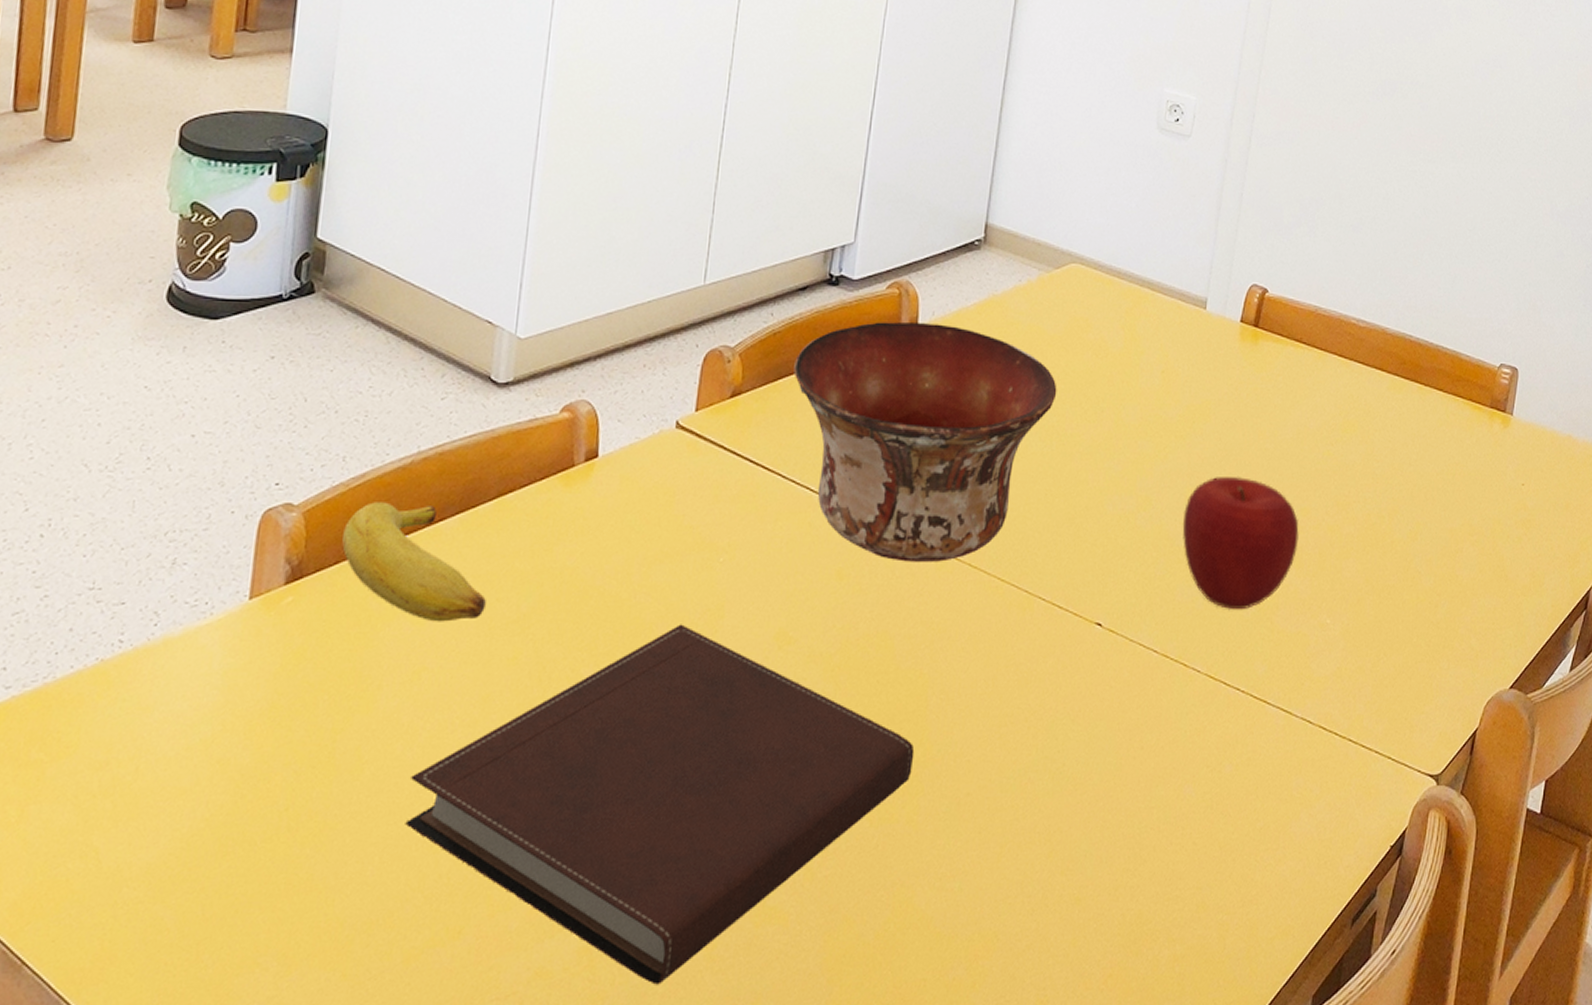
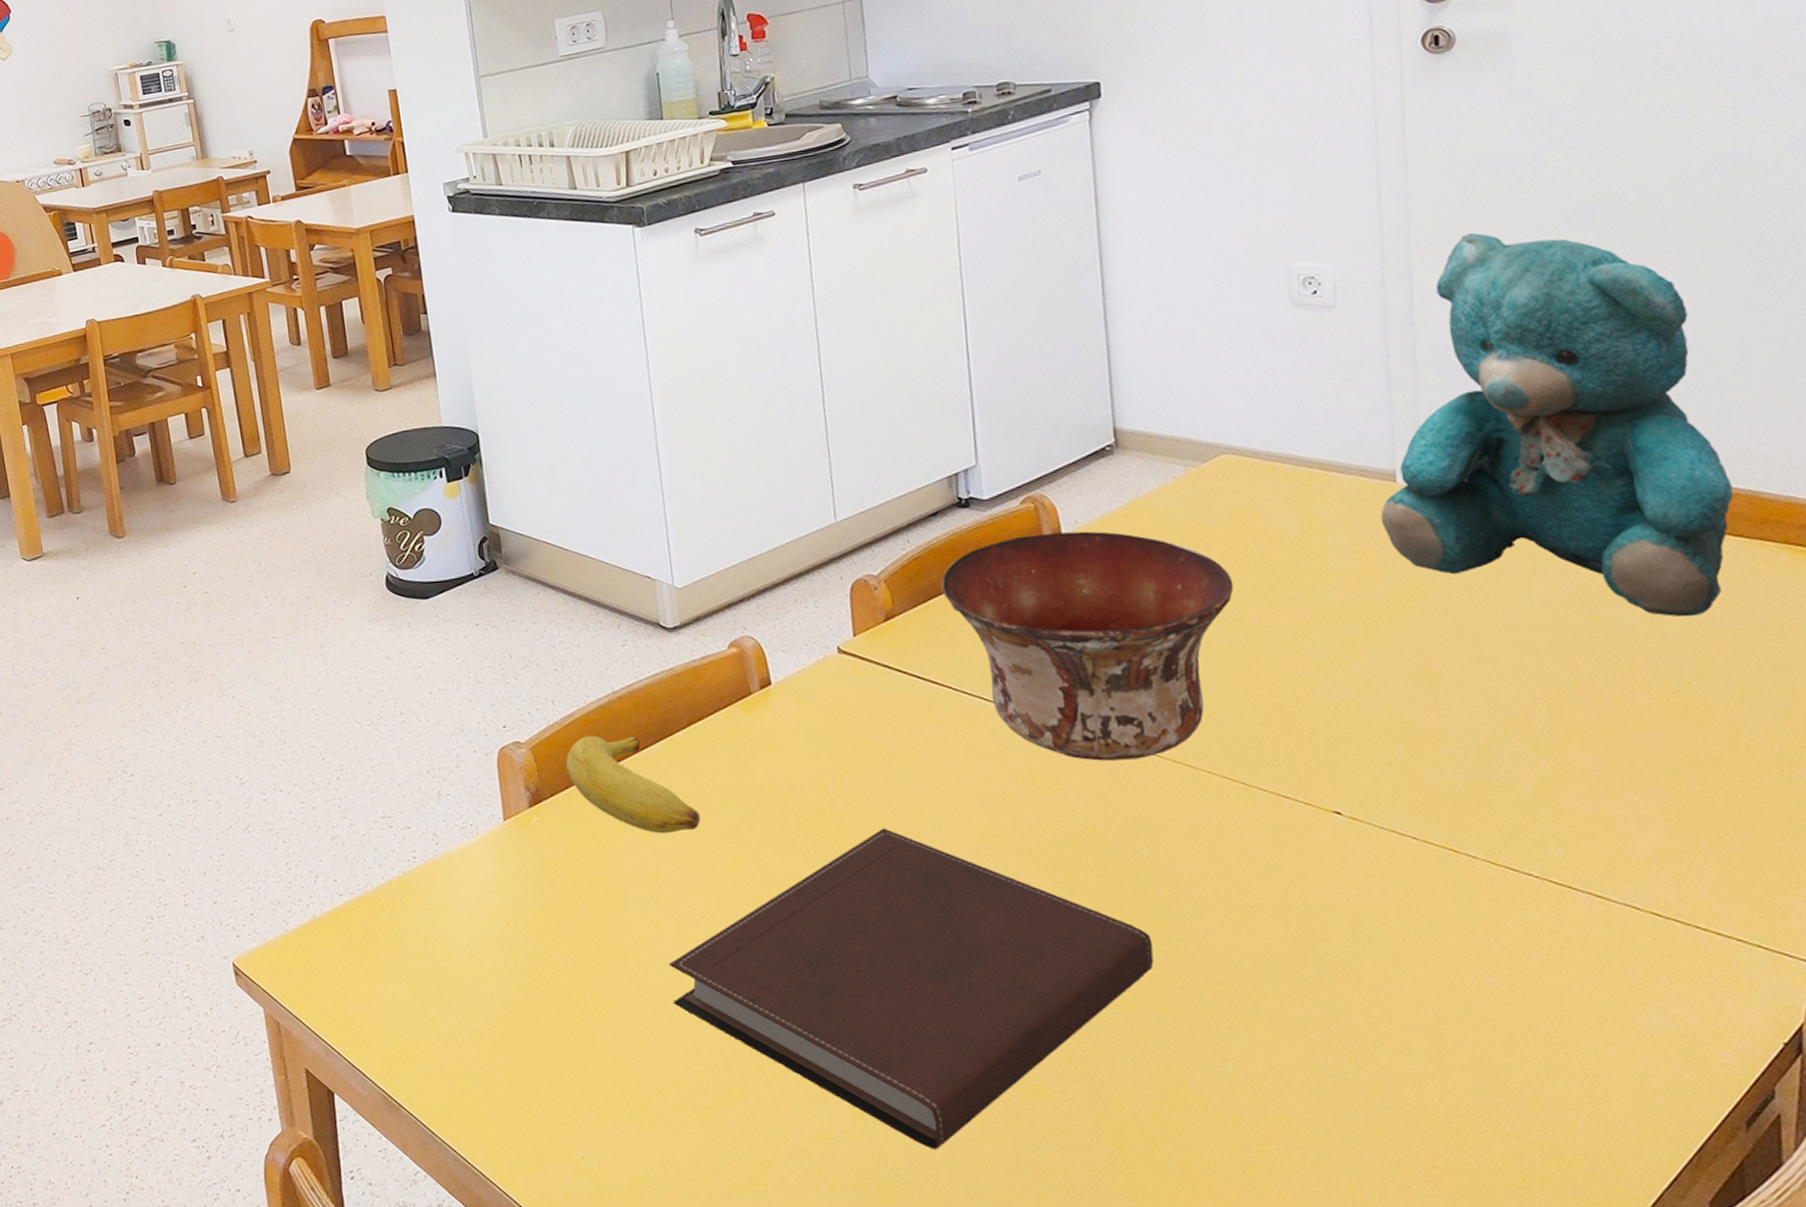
apple: present [1182,476,1299,610] -> none [1417,651,1576,792]
teddy bear: none [1188,88,1444,458] -> present [1381,232,1734,617]

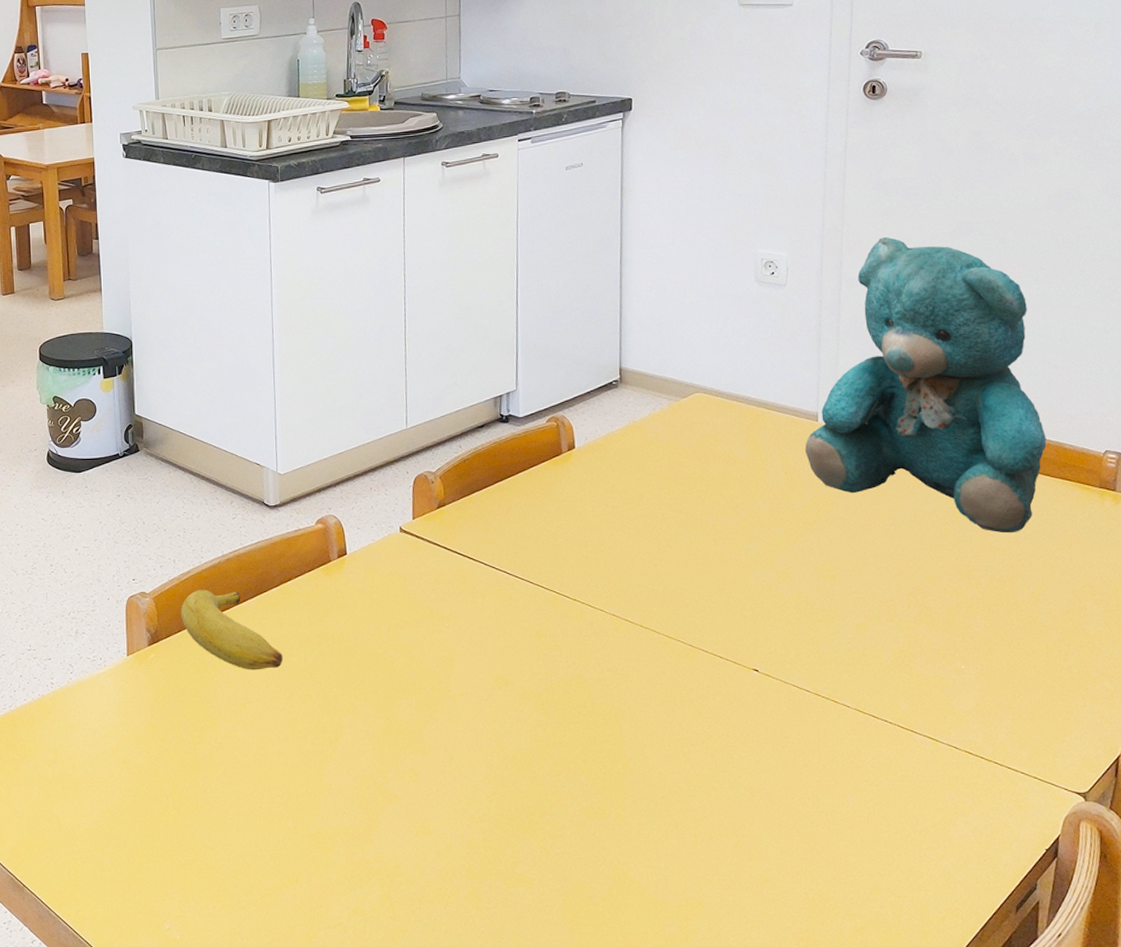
notebook: present [669,828,1154,1150] -> none [249,671,616,924]
bowl: present [940,531,1234,761] -> none [482,446,697,624]

